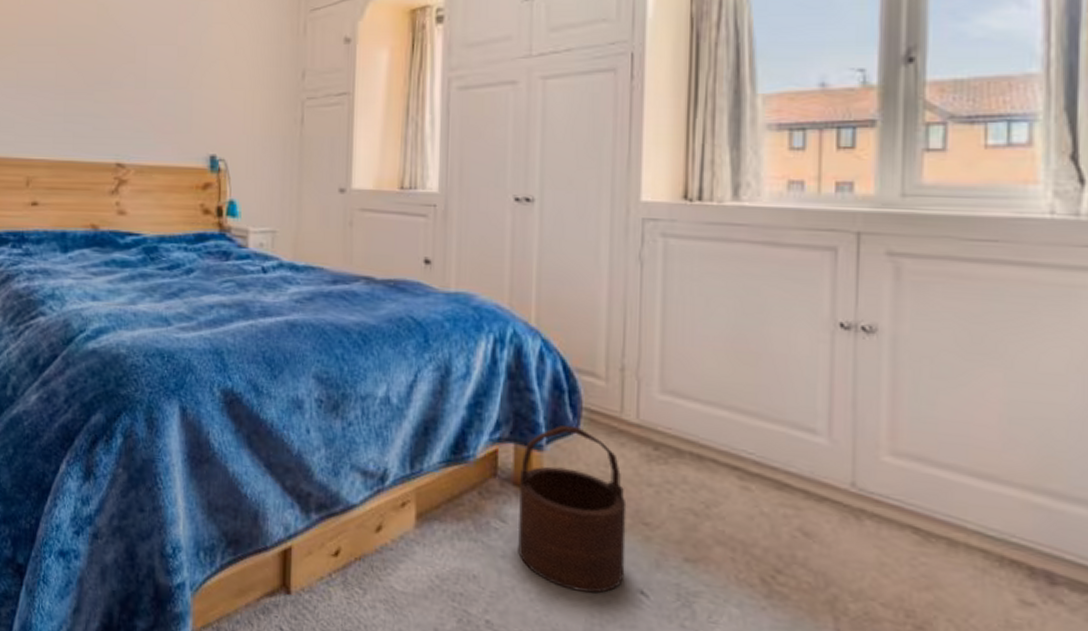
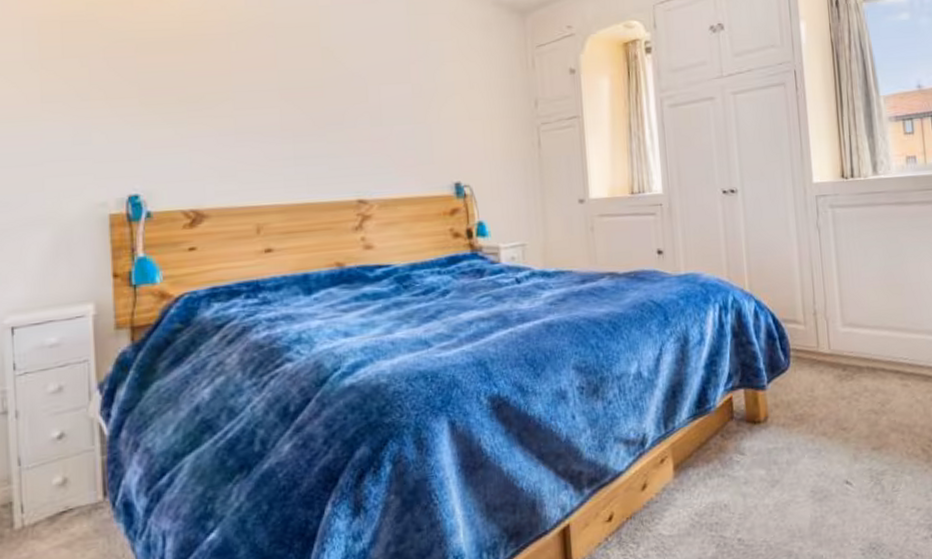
wooden bucket: present [517,425,627,594] -> none [750,365,834,495]

